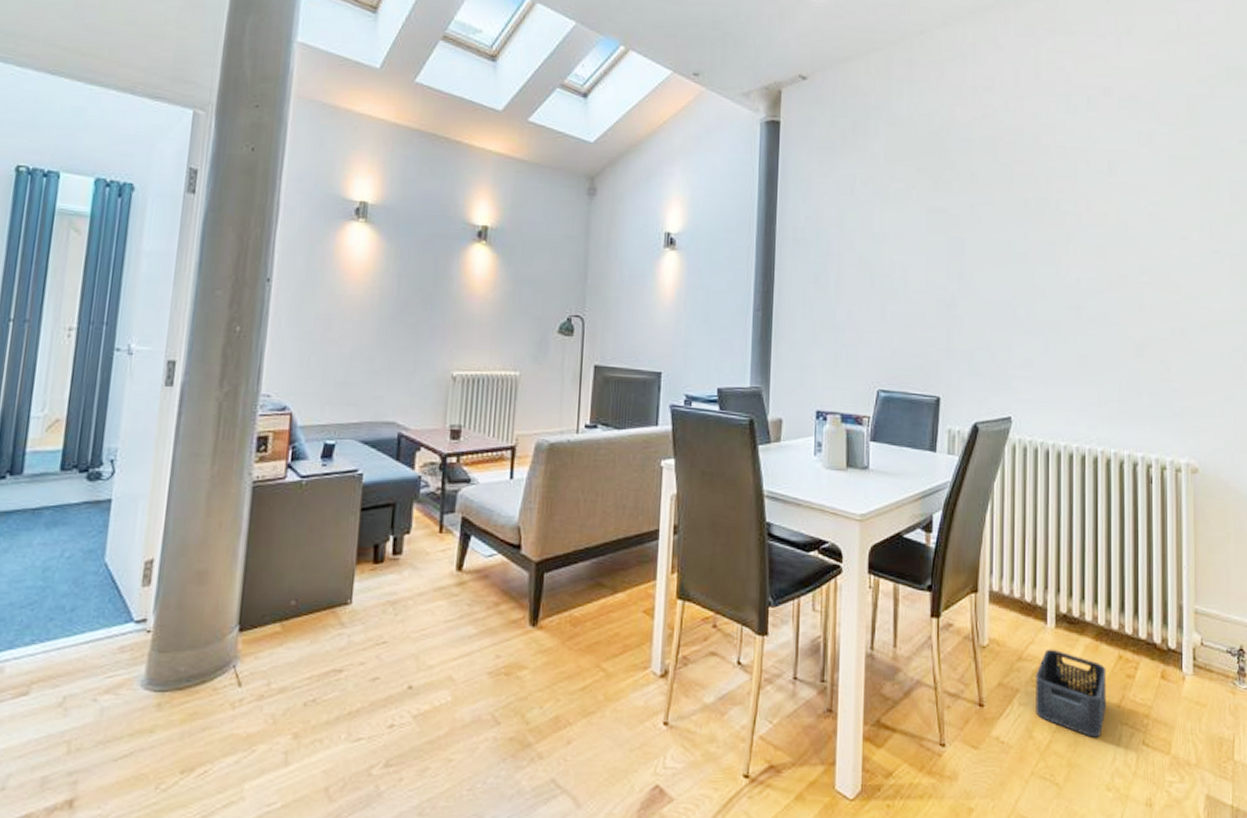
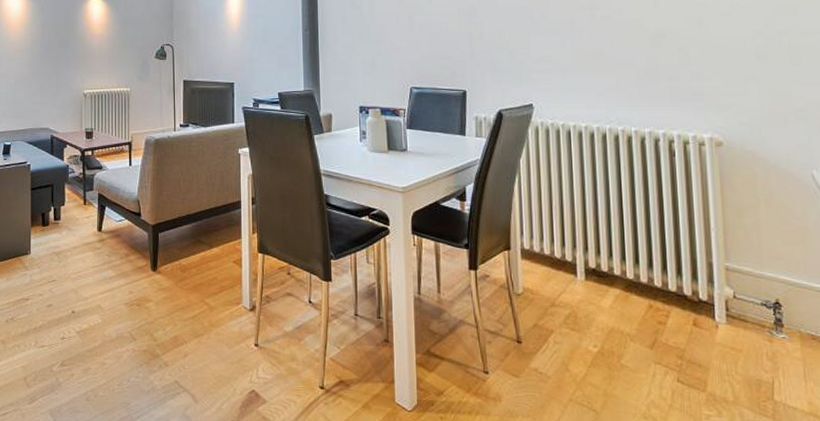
storage bin: present [1036,649,1107,738] -> none [569,297,639,374]

